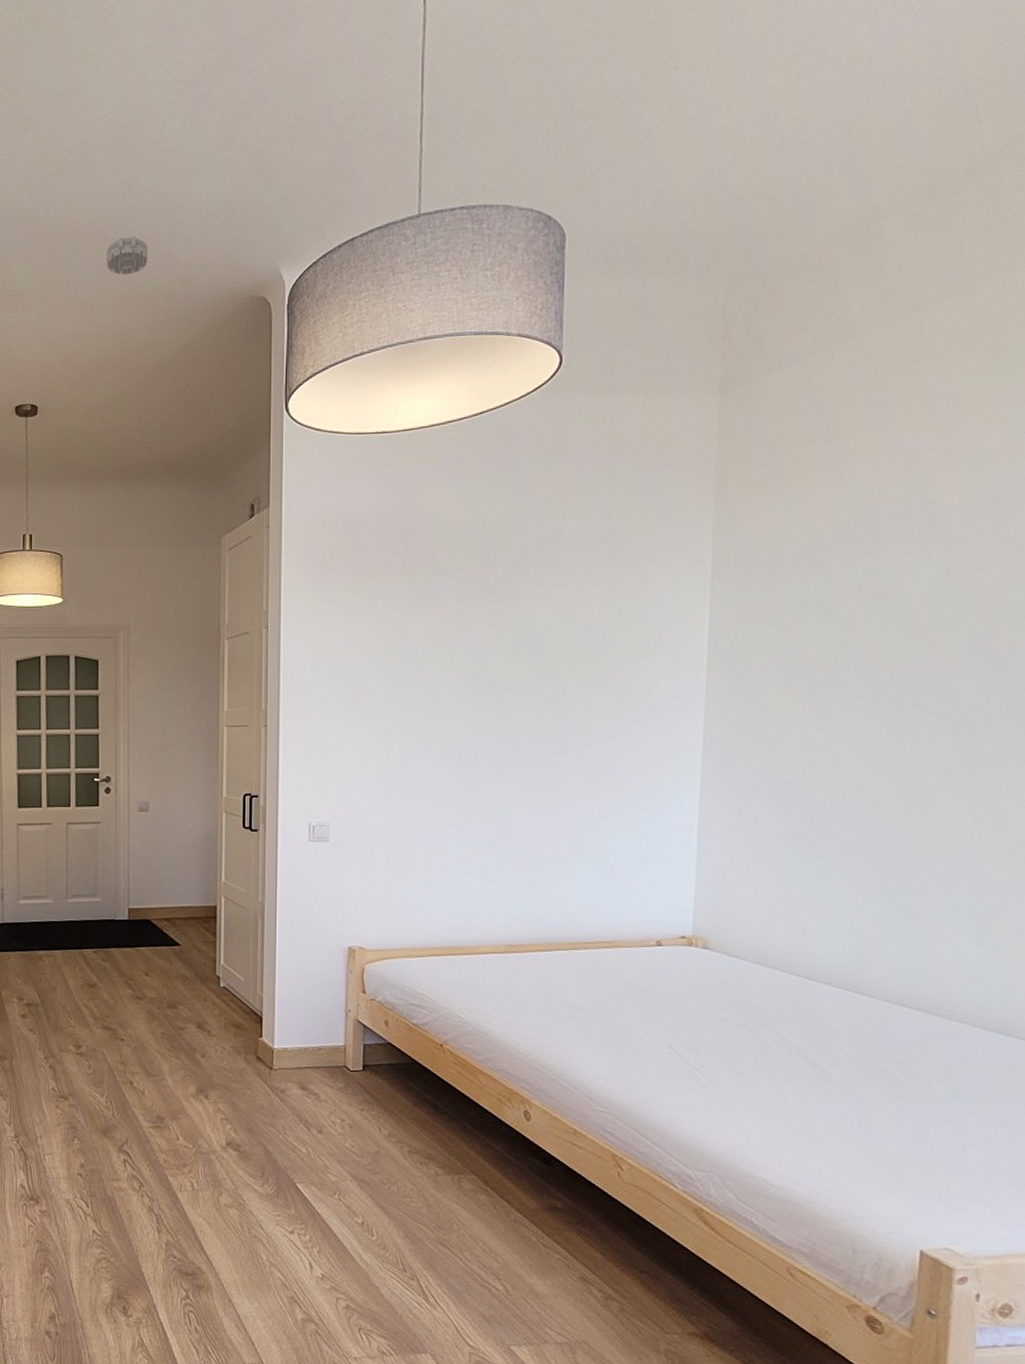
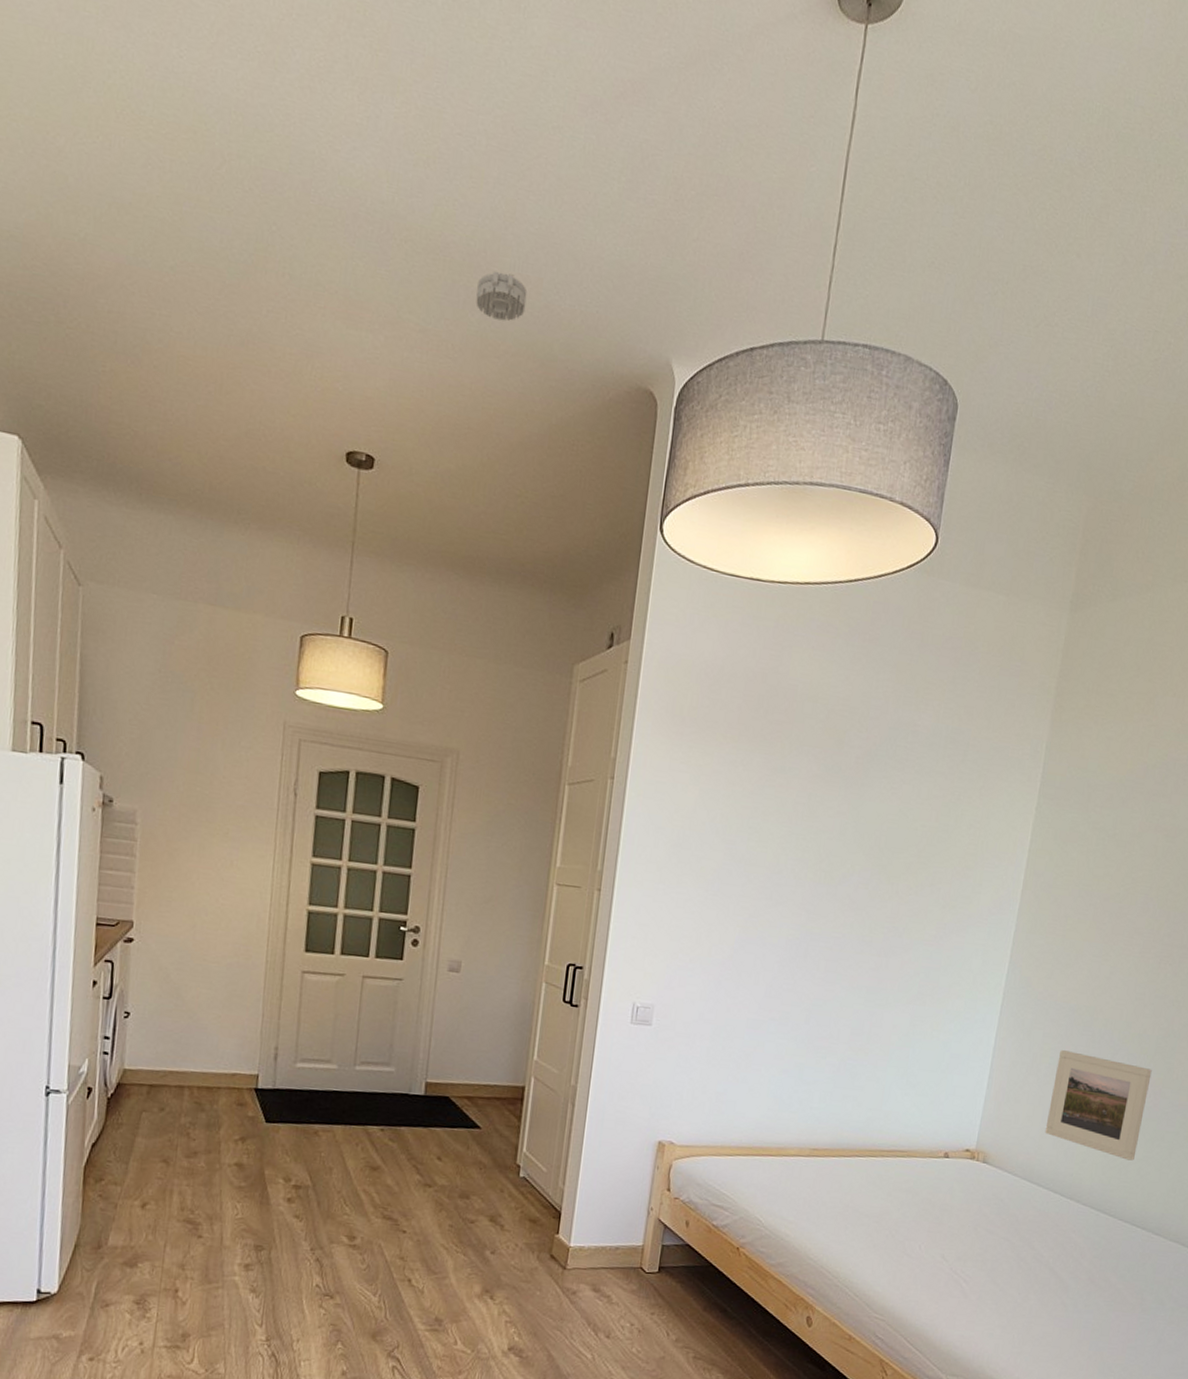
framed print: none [773,827,899,937] -> present [1045,1050,1152,1161]

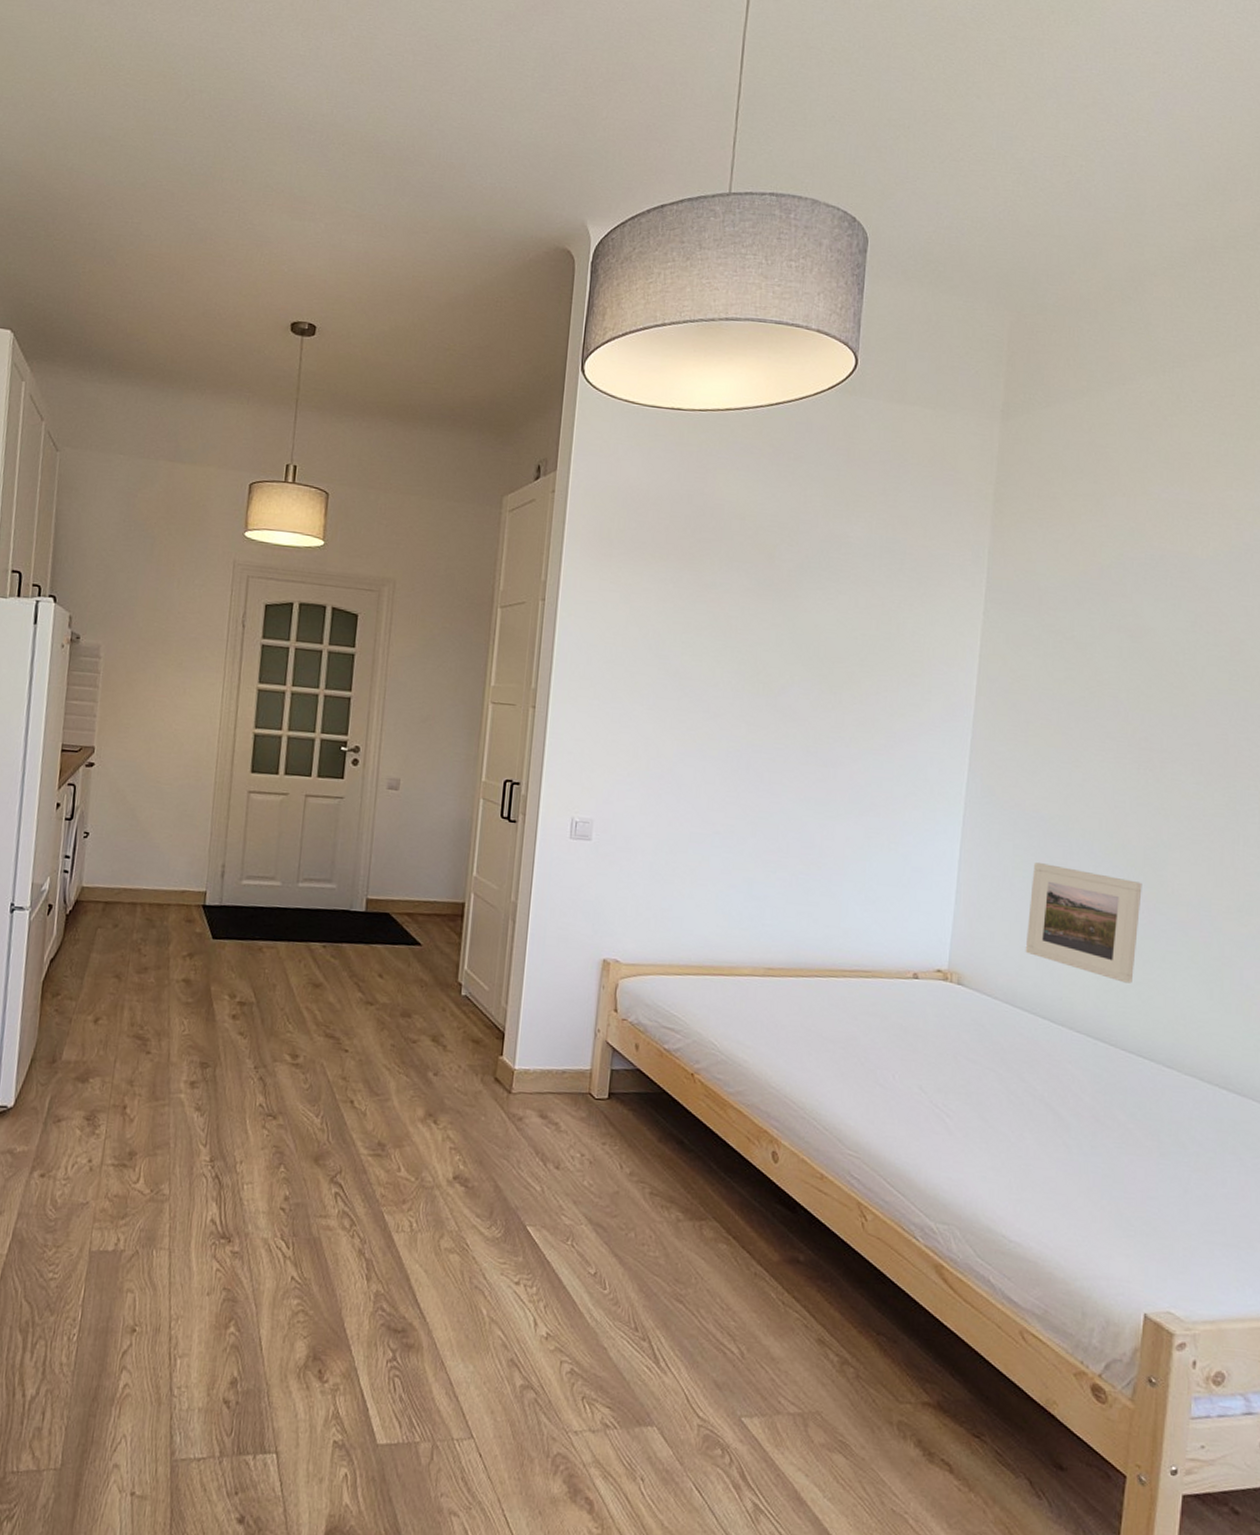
smoke detector: present [476,271,528,322] -> none [405,161,452,202]

